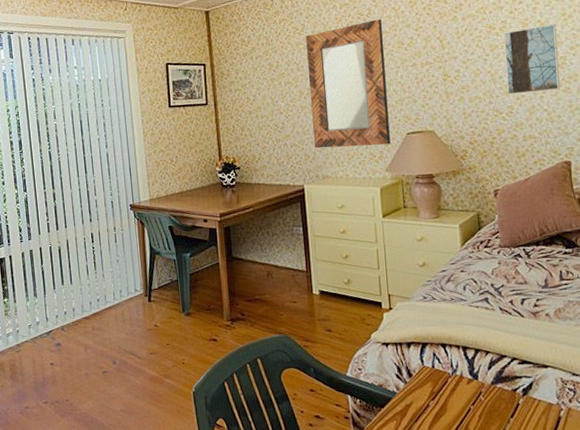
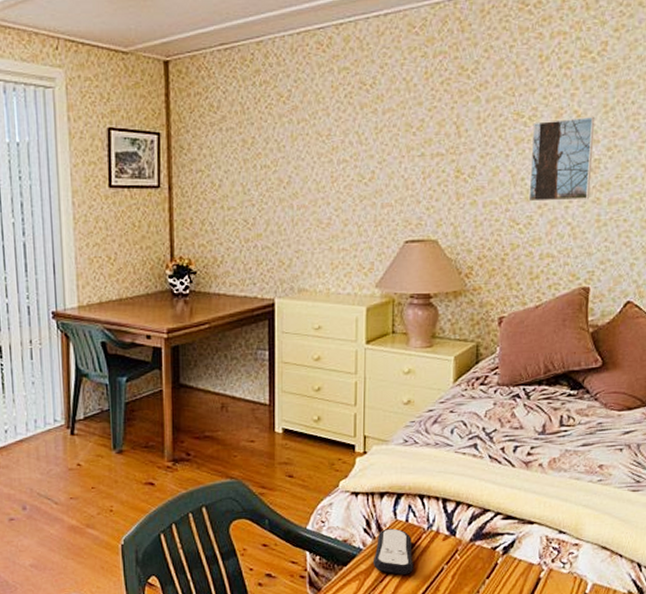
home mirror: present [306,19,391,149] -> none [291,91,389,255]
remote control: none [406,374,443,415] -> present [372,528,413,575]

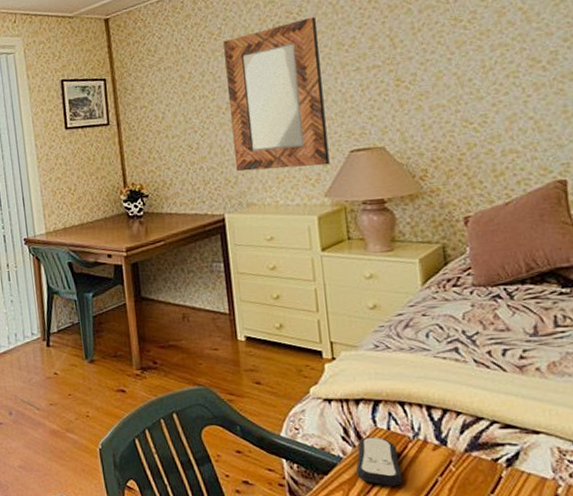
home mirror: none [291,91,389,255] -> present [223,16,330,172]
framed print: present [528,116,596,202] -> none [473,10,550,101]

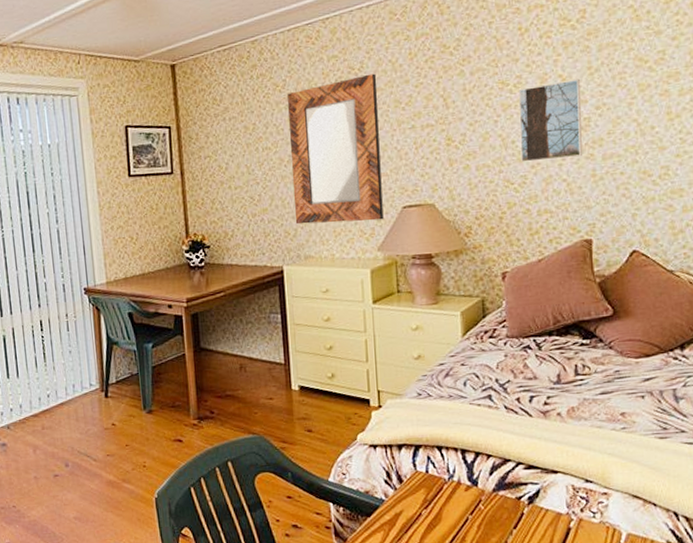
remote control: present [355,437,403,486] -> none [396,479,437,525]
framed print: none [473,10,550,101] -> present [518,78,582,162]

